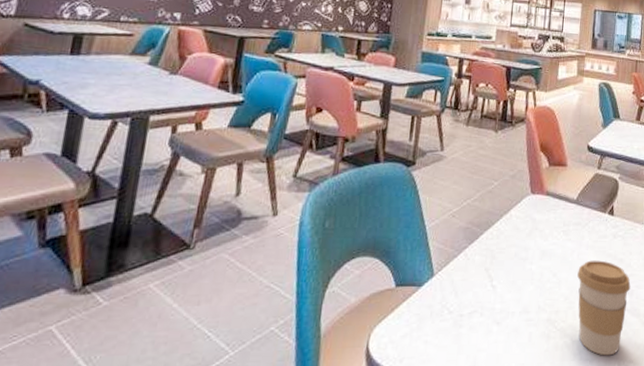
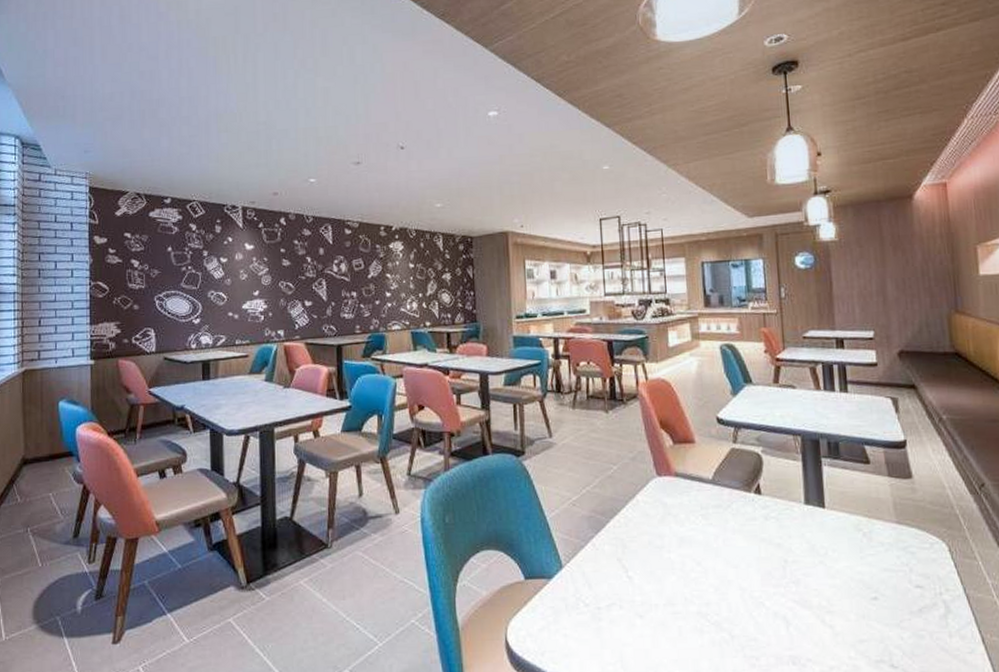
coffee cup: present [577,260,631,356] -> none [726,546,796,653]

